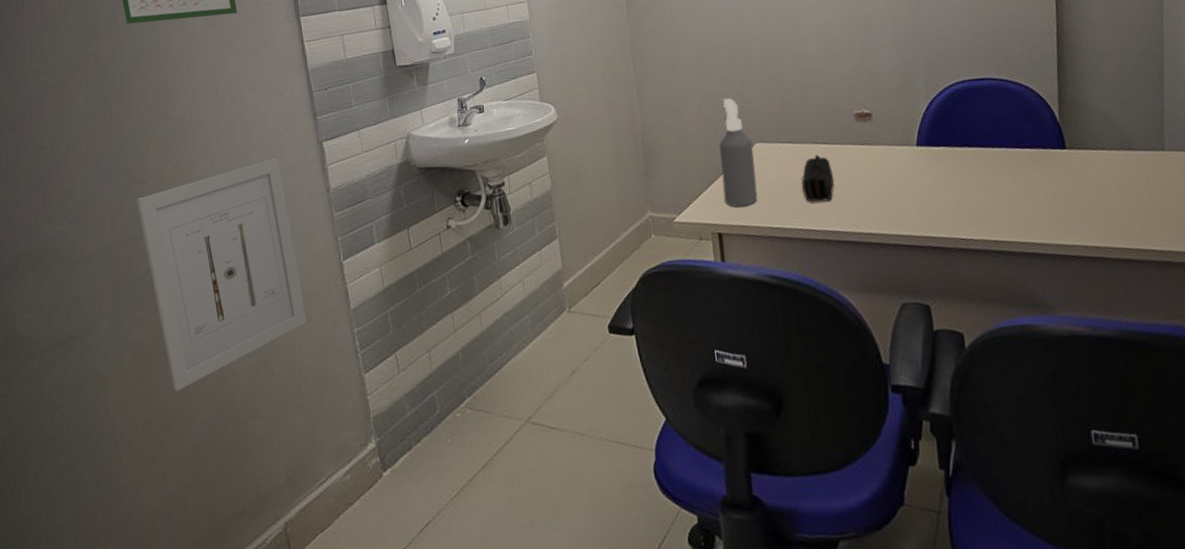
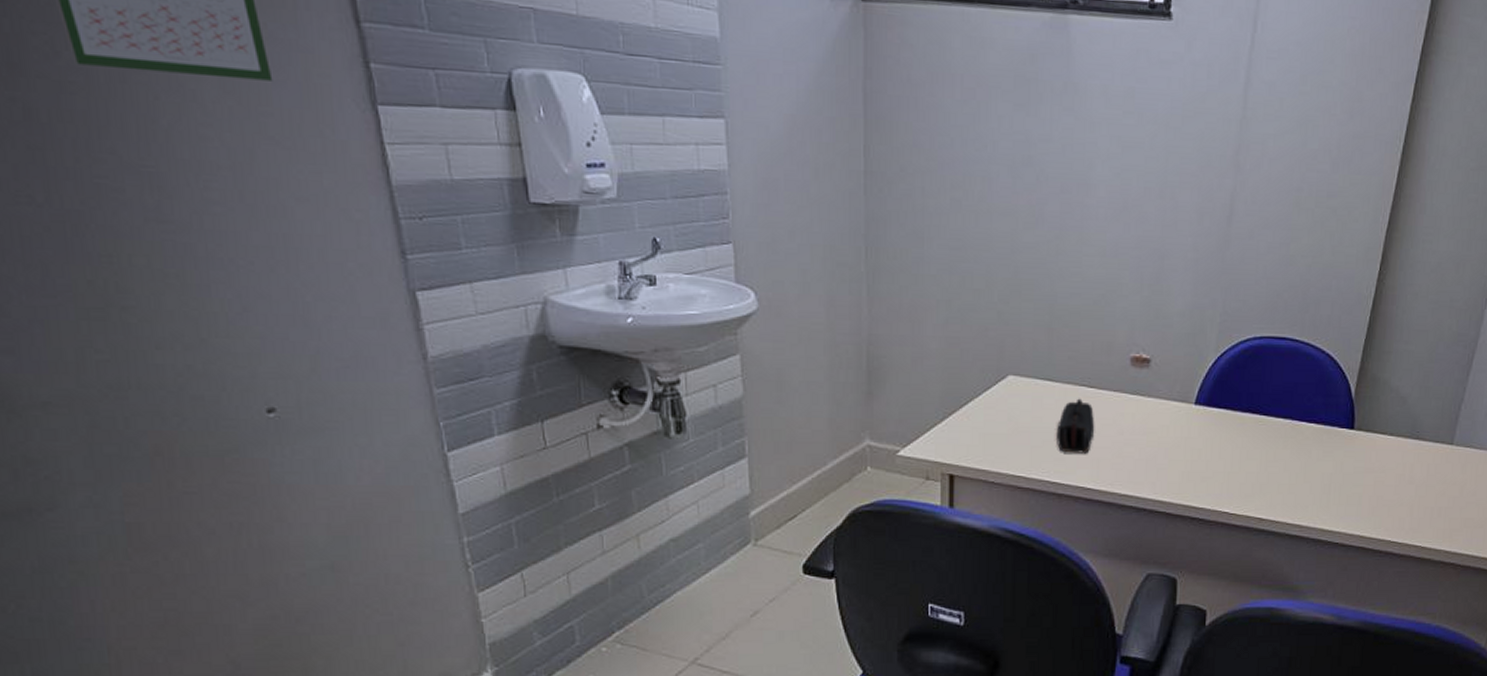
wall art: present [137,157,307,392] -> none [117,302,395,592]
spray bottle: present [719,98,758,207] -> none [962,316,1005,448]

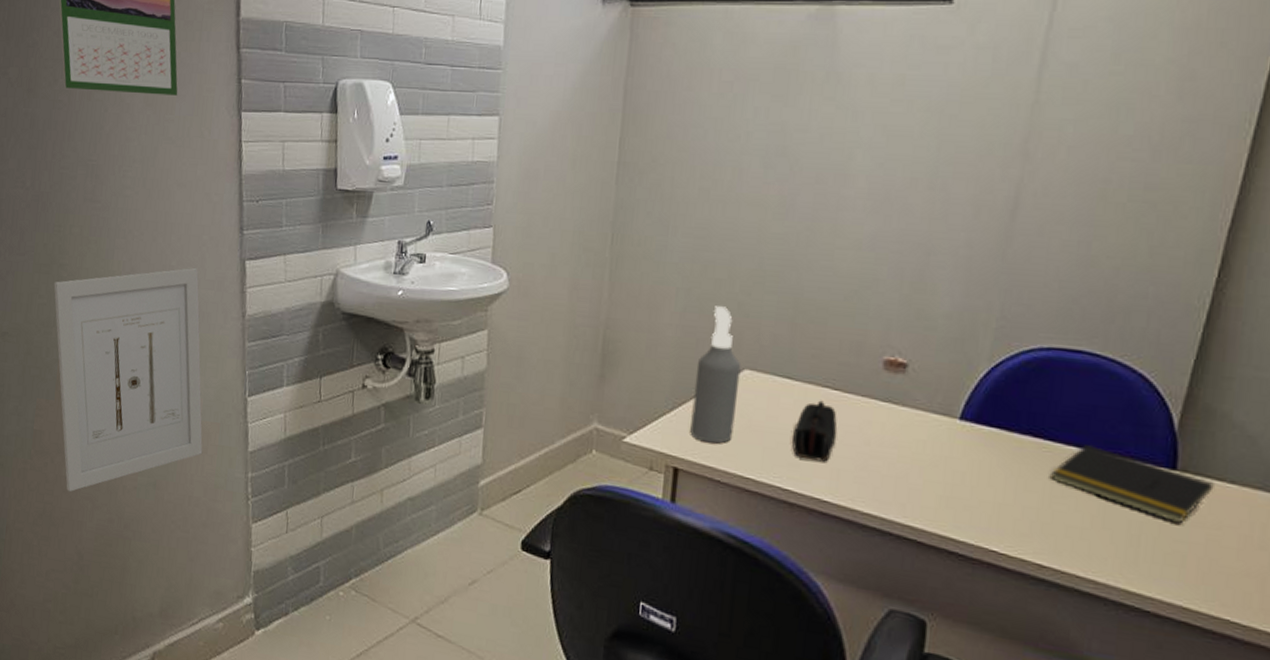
wall art: none [117,302,395,592] -> present [54,267,203,492]
spray bottle: none [962,316,1005,448] -> present [690,306,741,444]
notepad: none [1266,415,1379,472] -> present [1051,444,1214,524]

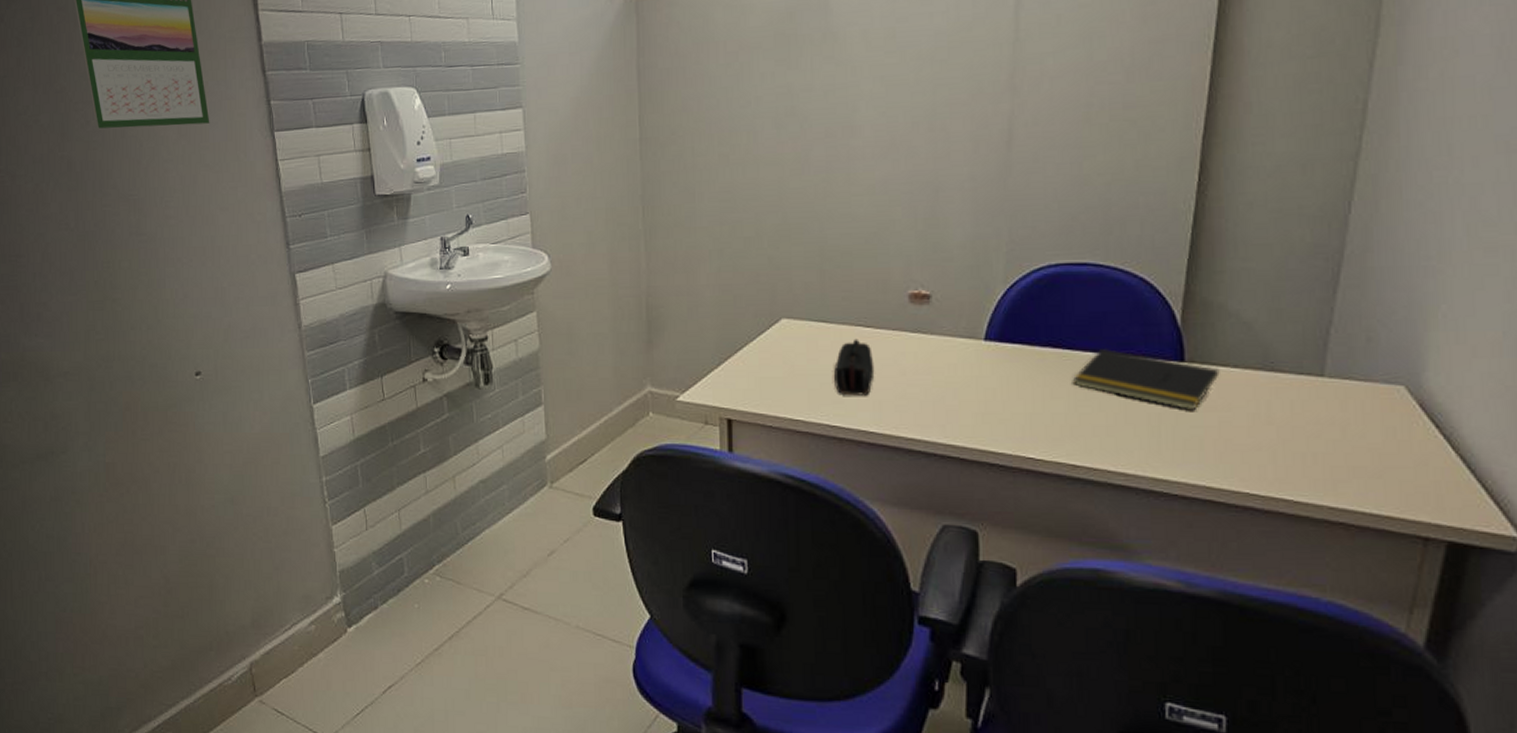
wall art: present [54,267,203,492] -> none [109,286,275,519]
spray bottle: present [690,306,741,444] -> none [737,262,779,391]

